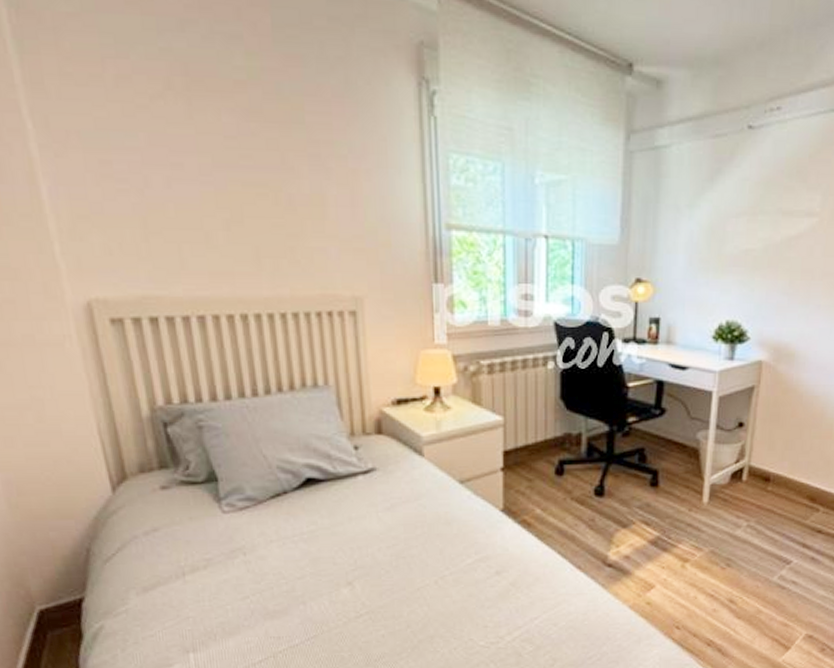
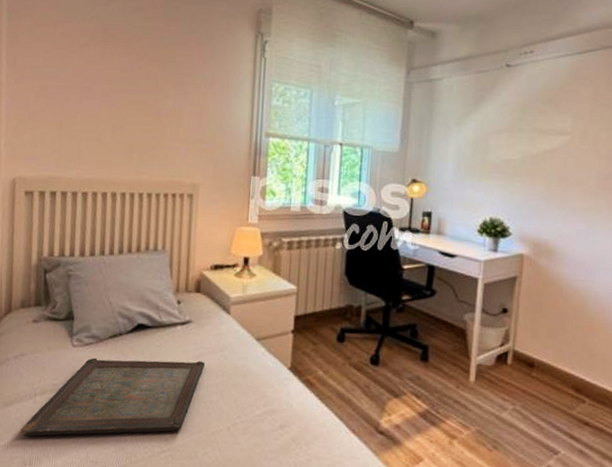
serving tray: none [172,513,400,621] -> present [20,357,206,437]

